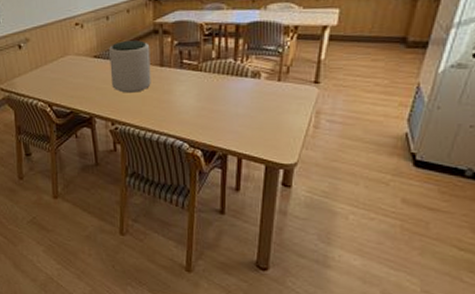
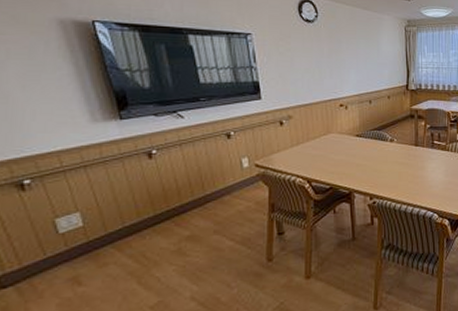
plant pot: present [109,40,151,93] -> none [371,123,407,169]

